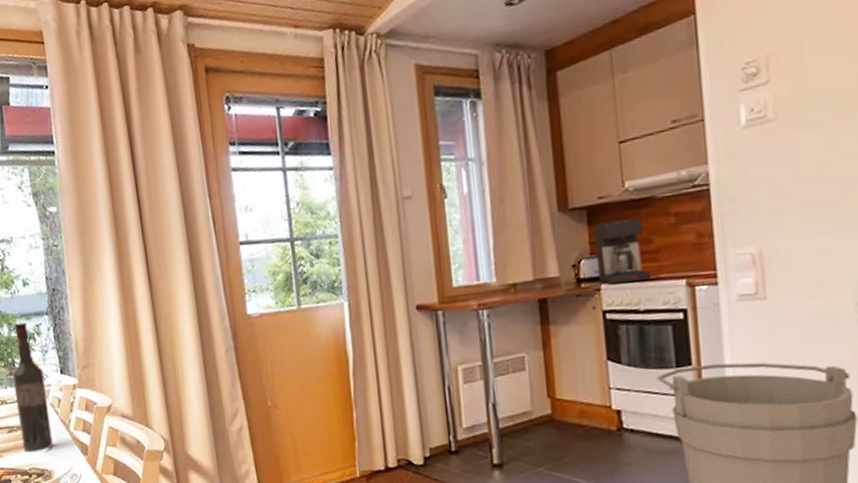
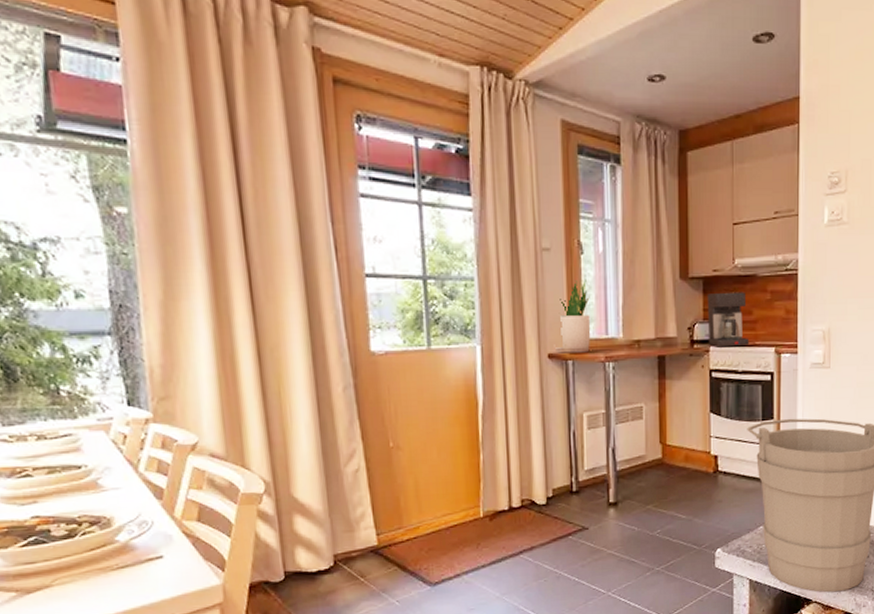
wine bottle: present [12,322,53,453] -> none [55,342,115,498]
planter: none [422,223,461,304] -> present [554,279,591,353]

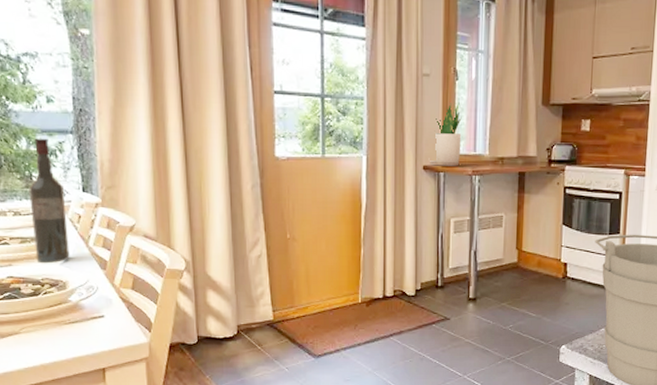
wine bottle: none [55,342,115,498] -> present [28,138,70,264]
coffee maker: present [707,292,750,347] -> none [564,118,602,168]

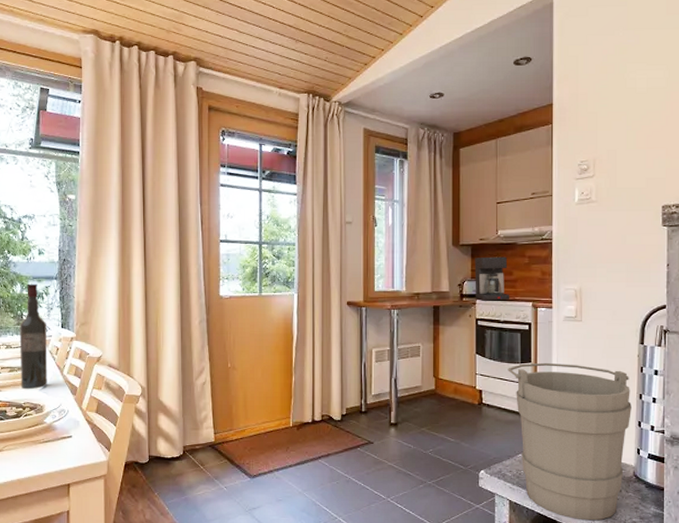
planter: present [428,102,462,166] -> none [352,245,381,302]
coffee maker: none [564,118,602,168] -> present [475,256,510,301]

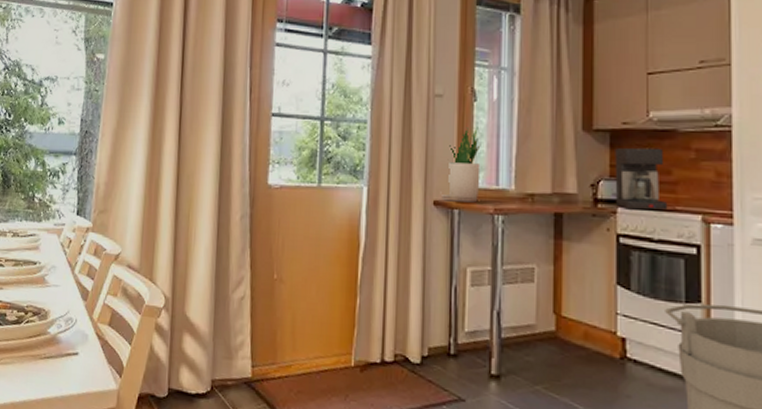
wine bottle: present [19,283,48,390] -> none [24,159,60,290]
planter: none [352,245,381,302] -> present [440,126,481,203]

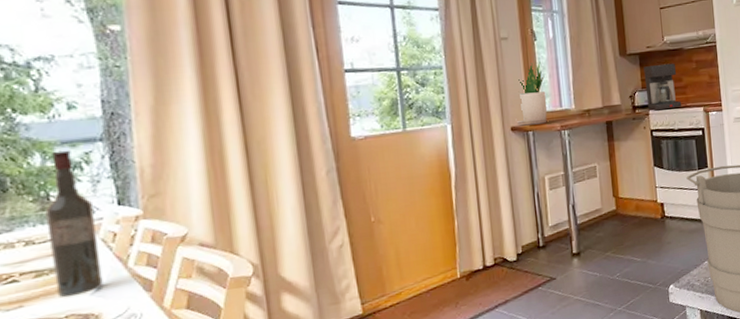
wine bottle: none [24,159,60,290] -> present [45,150,104,298]

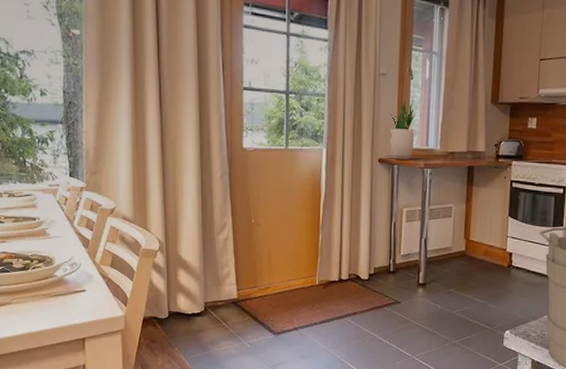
wine bottle: present [45,150,104,298] -> none [22,127,57,241]
coffee maker: present [643,63,682,111] -> none [511,116,547,163]

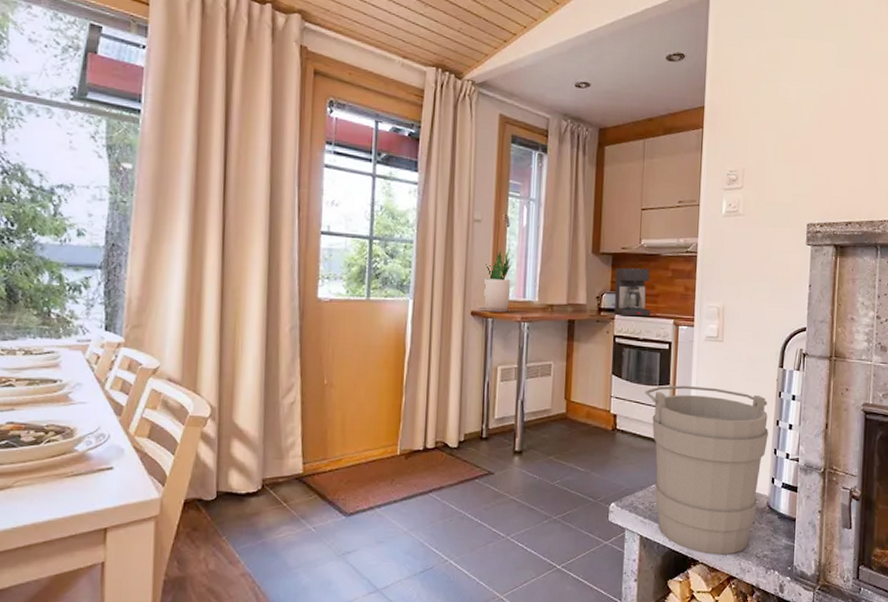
coffee maker: none [511,116,547,163] -> present [613,267,651,317]

